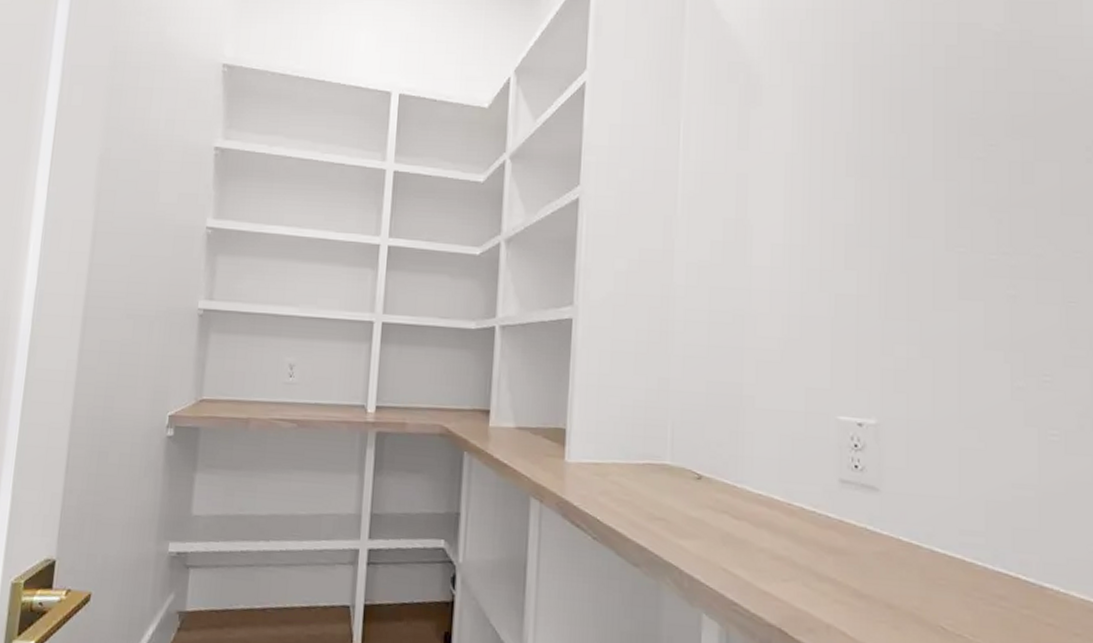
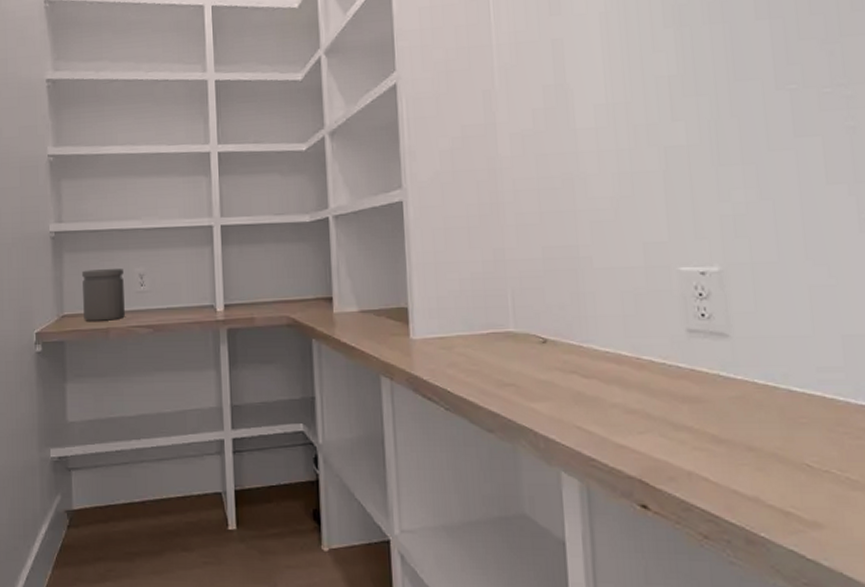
jar: none [223,354,273,411] -> present [81,268,125,321]

